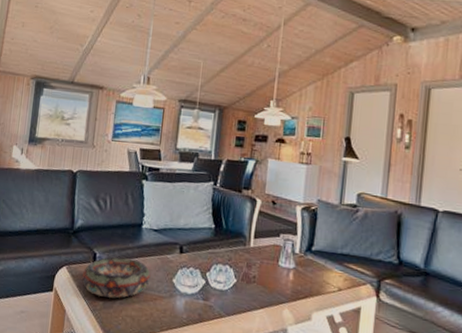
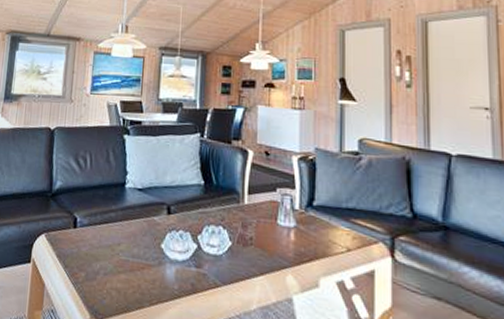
decorative bowl: present [81,257,151,298] -> none [61,221,137,269]

